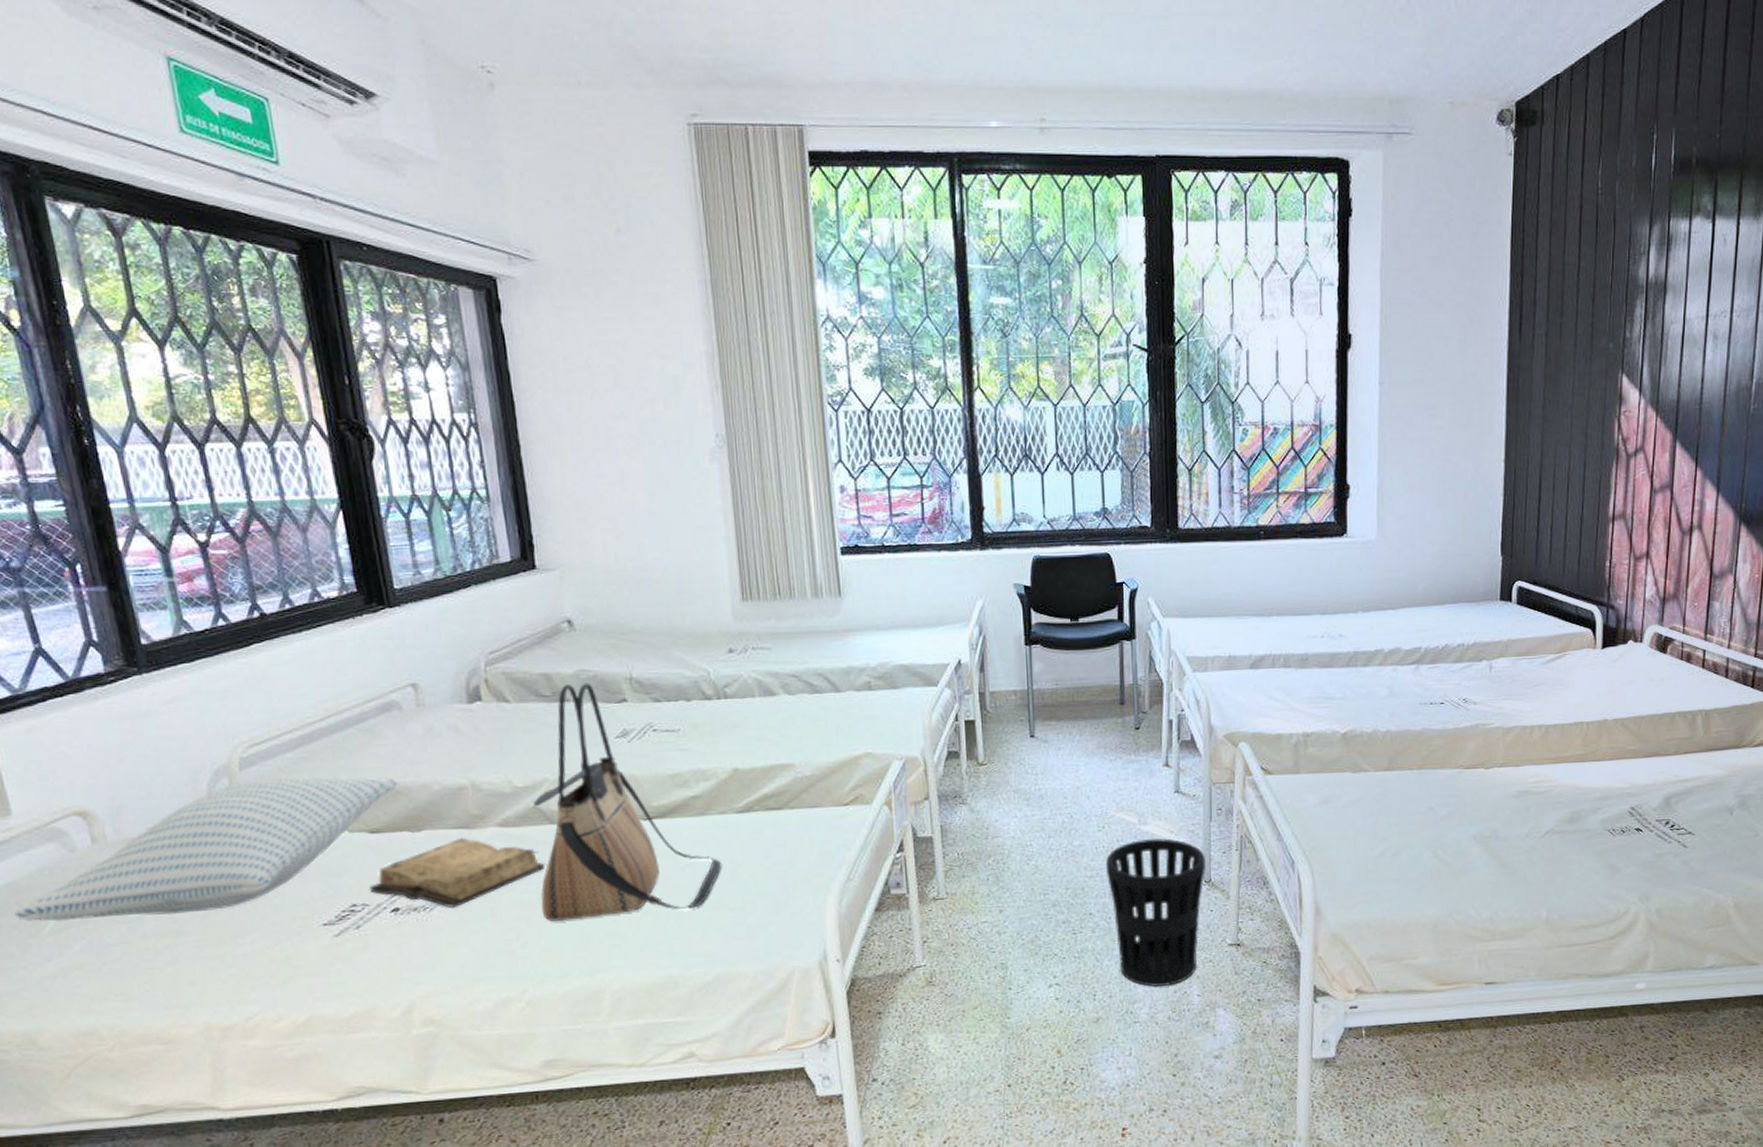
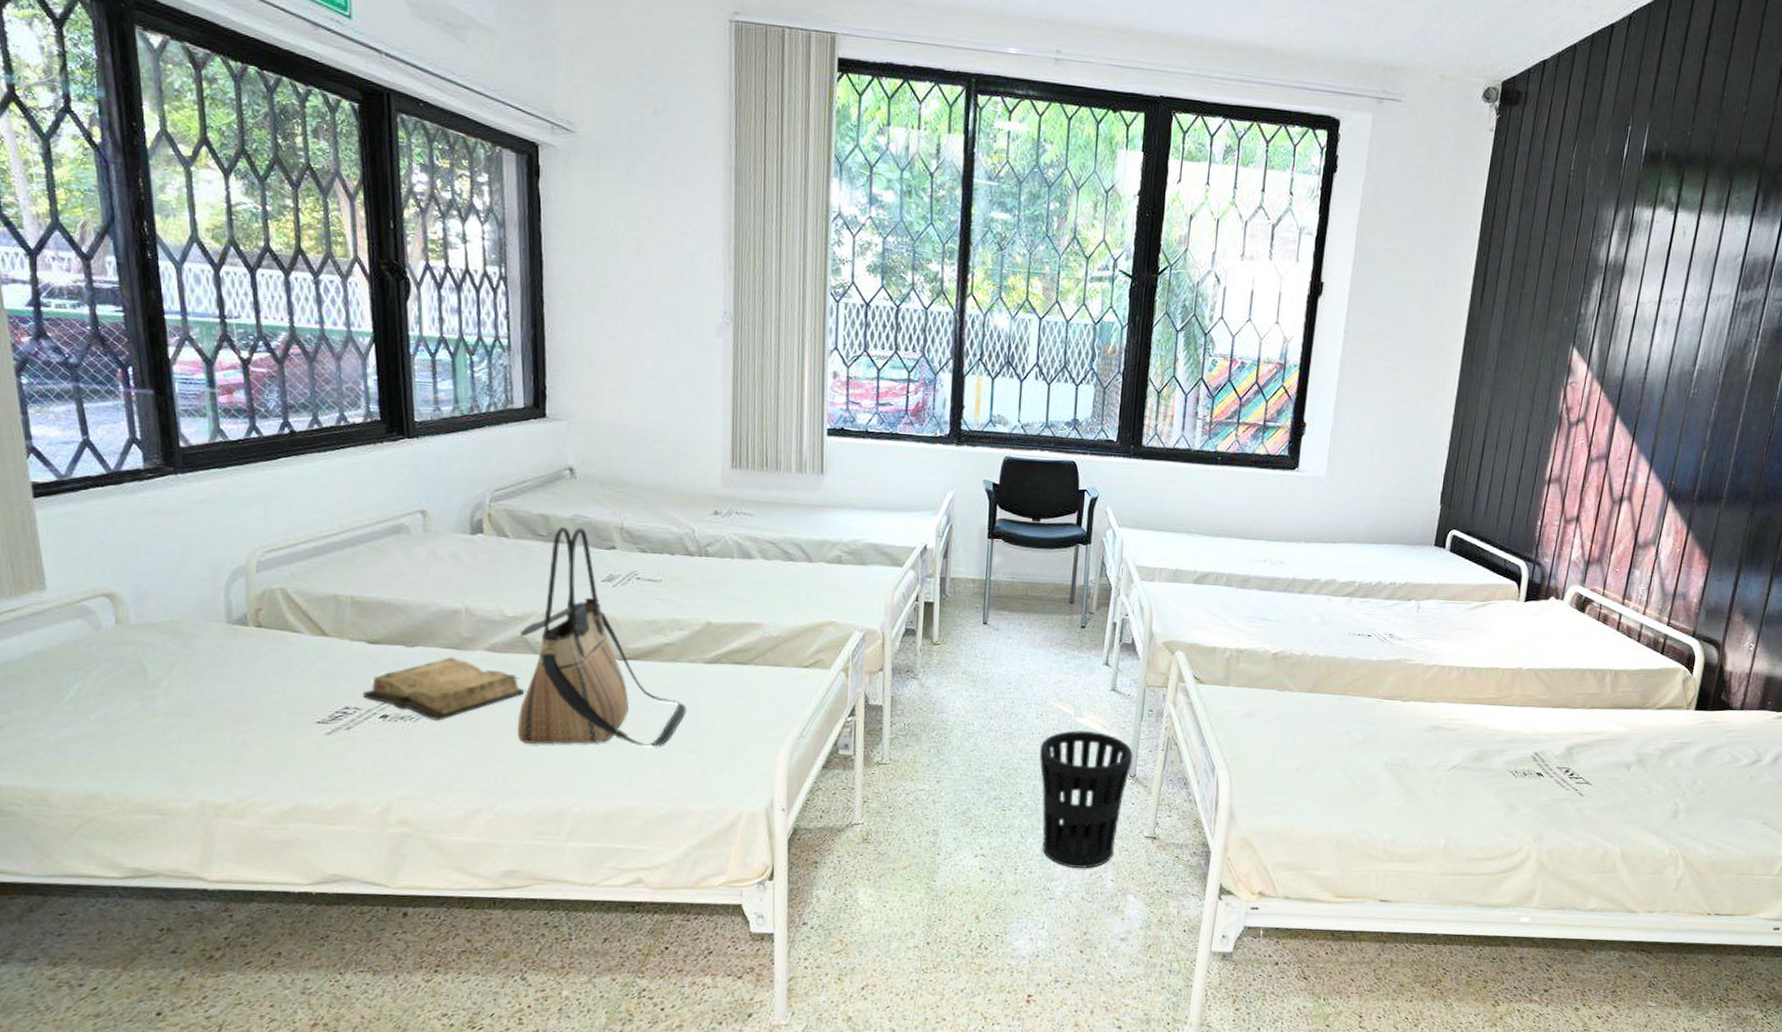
pillow: present [14,776,398,922] -> none [40,582,399,698]

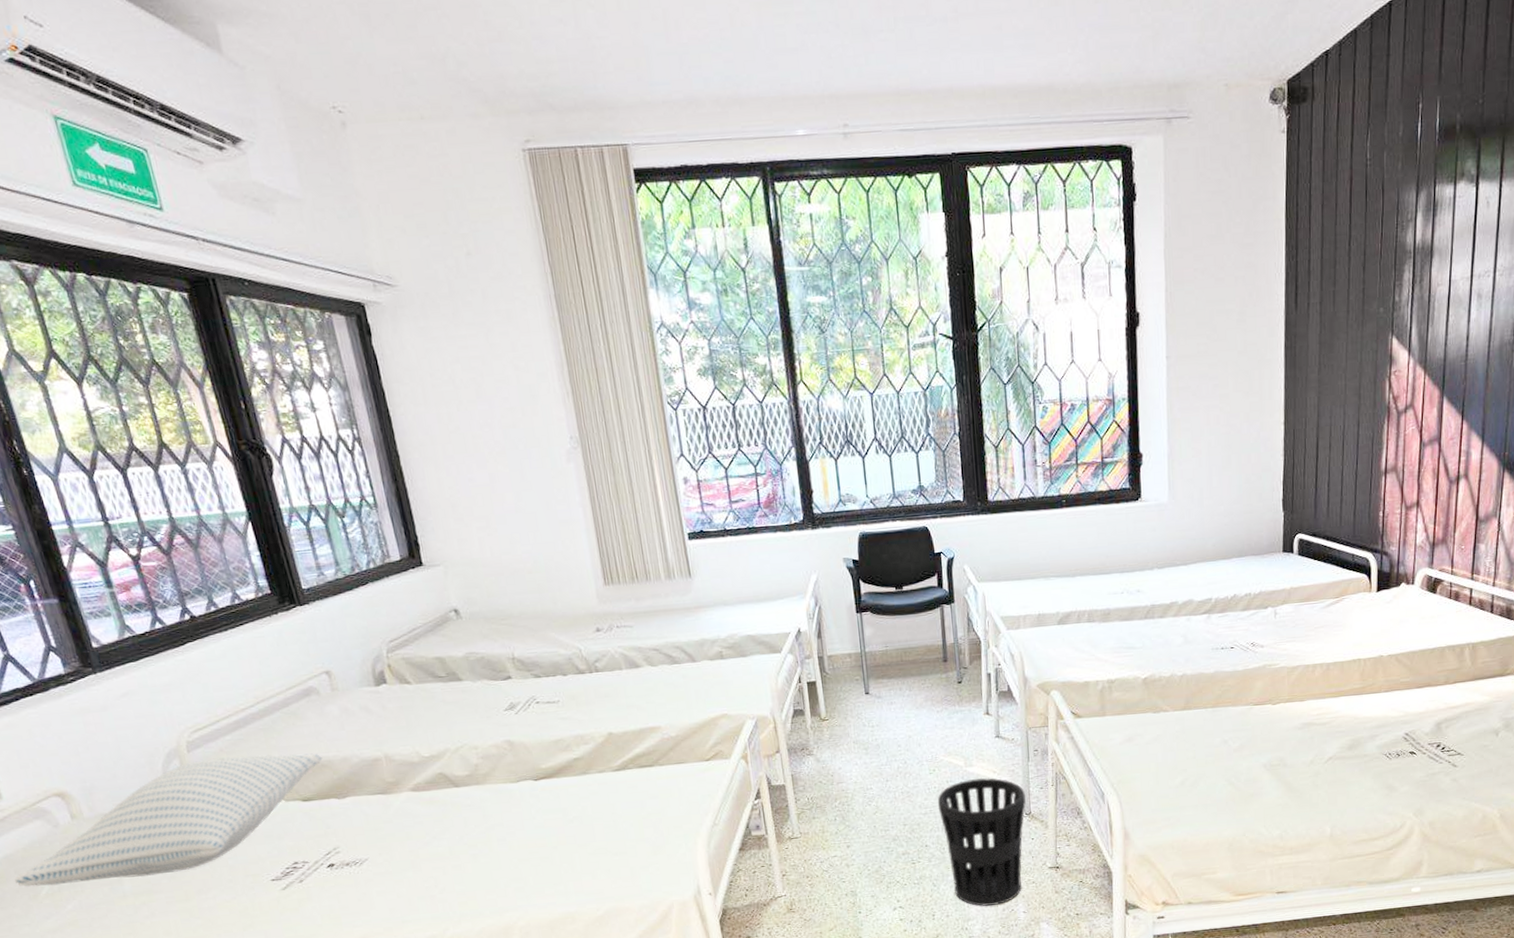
pillow: none [40,582,399,698] -> present [15,753,323,887]
diary: present [362,657,525,721] -> none [307,802,454,862]
tote bag: present [517,527,687,747] -> none [438,663,605,870]

